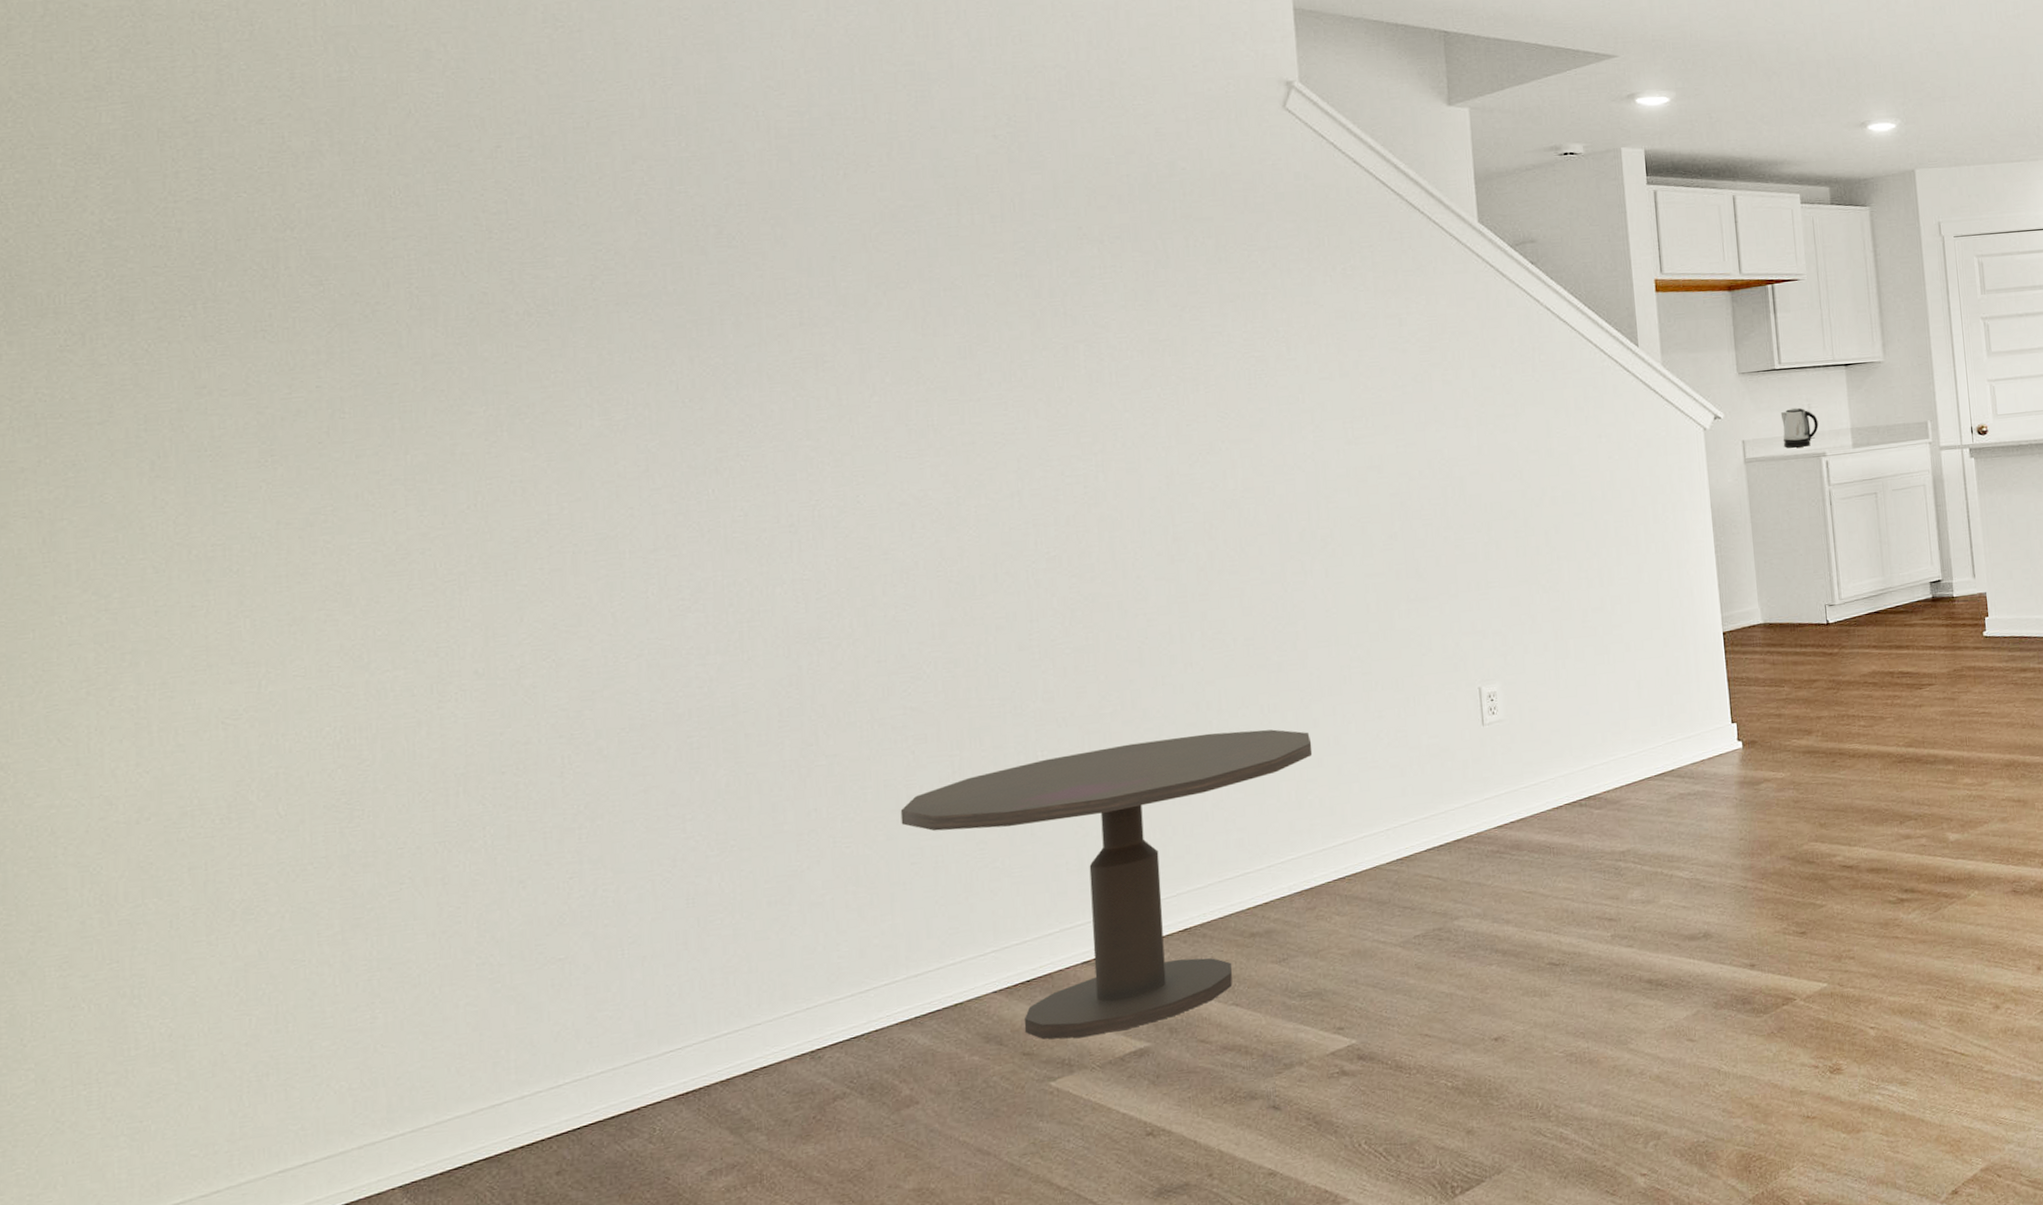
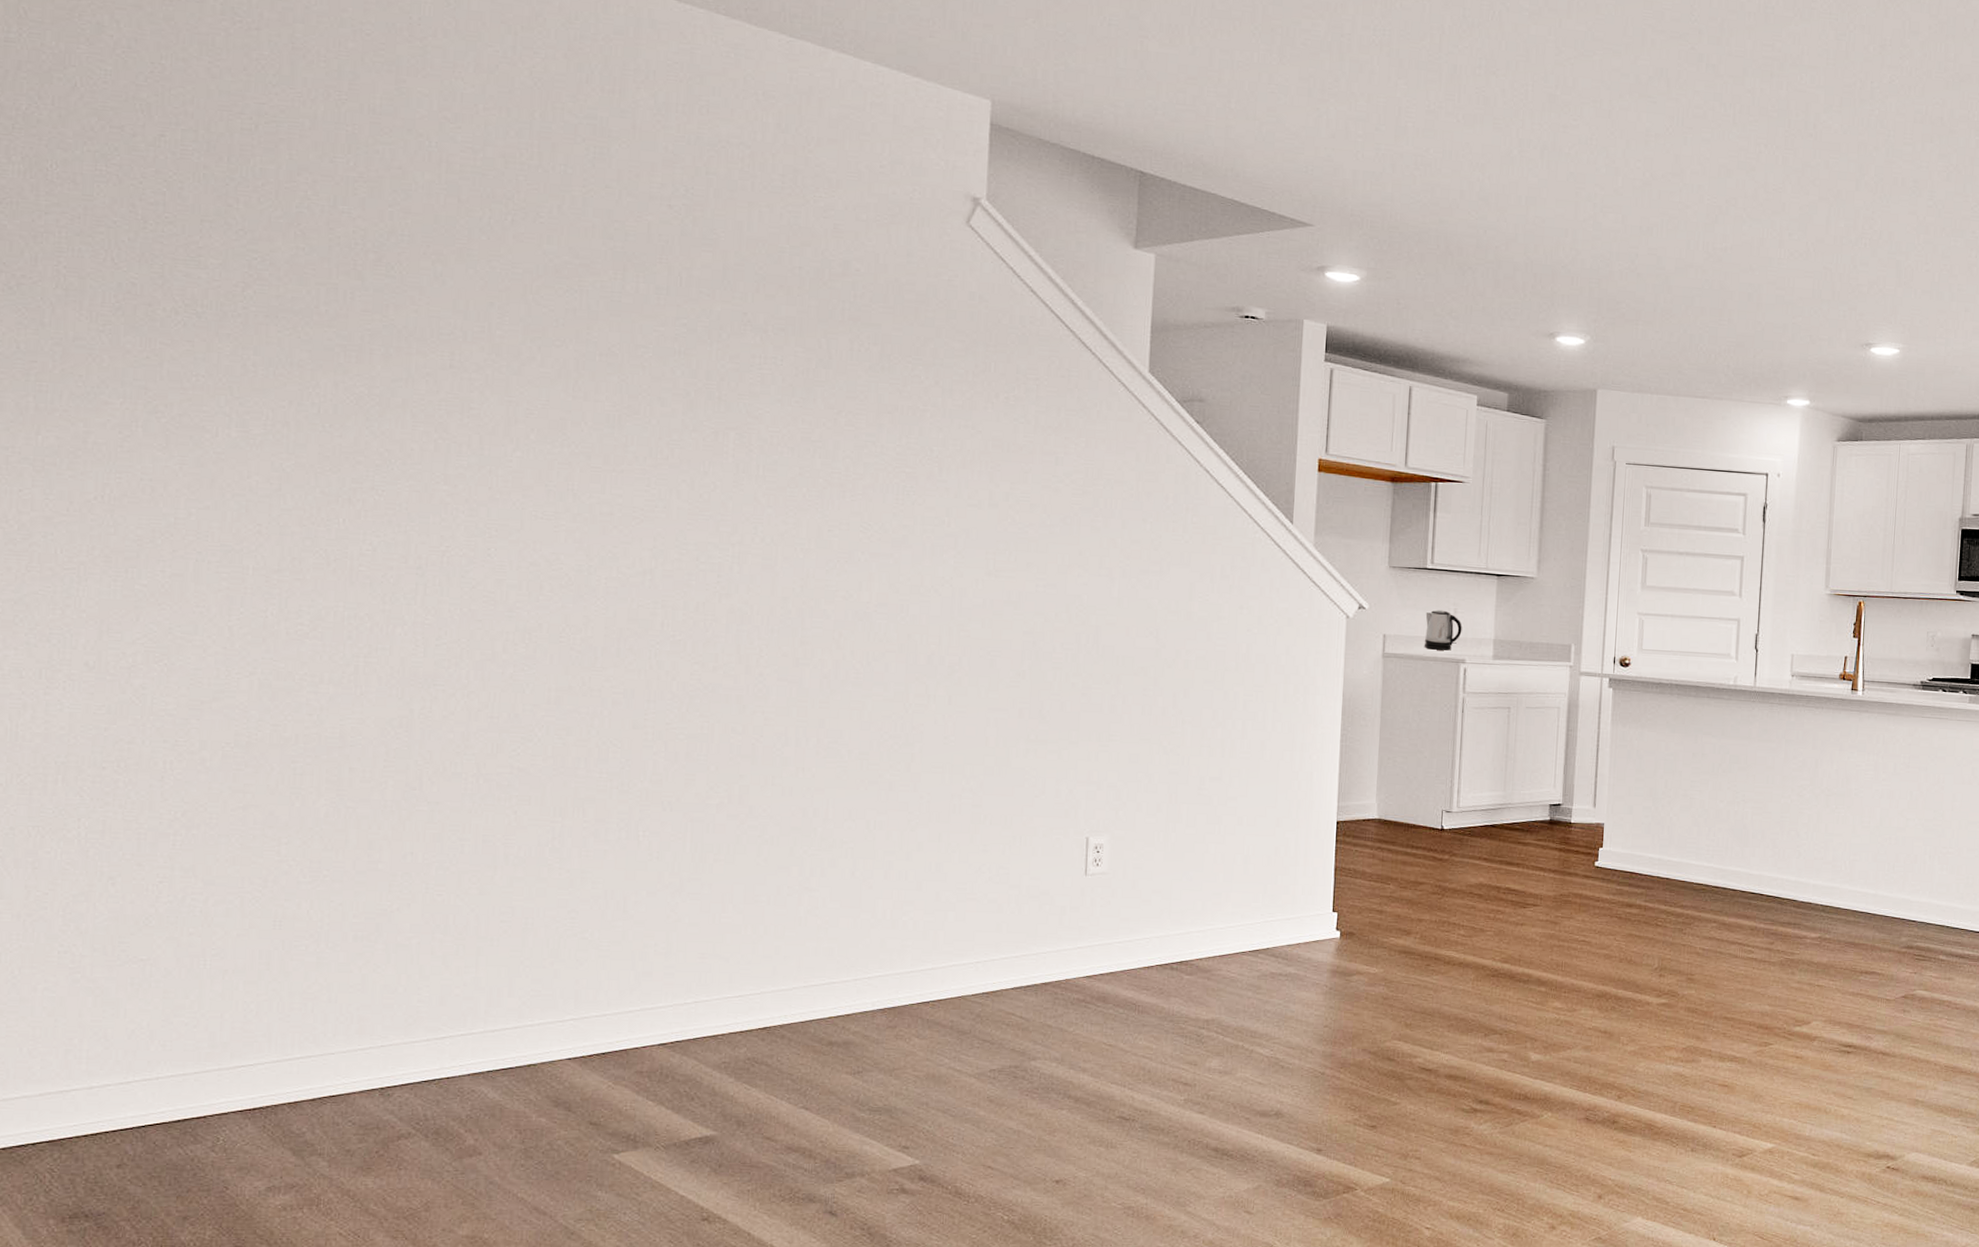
side table: present [900,729,1313,1039] -> none [495,838,913,1117]

